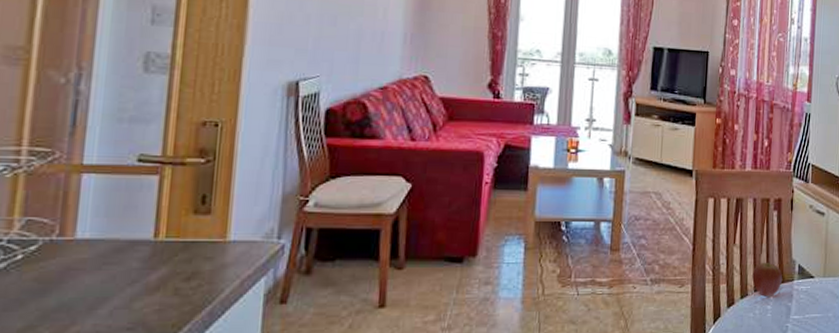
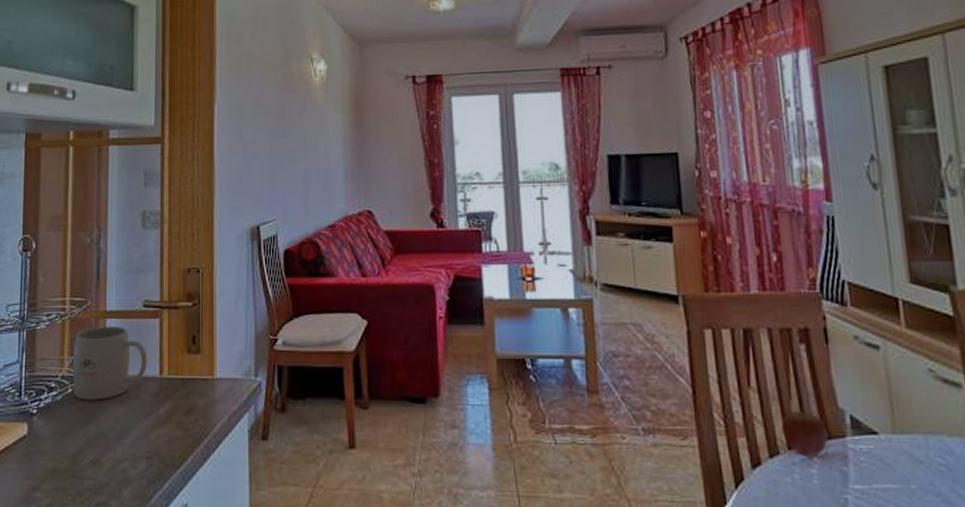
mug: none [25,181,139,268] -> present [73,326,148,400]

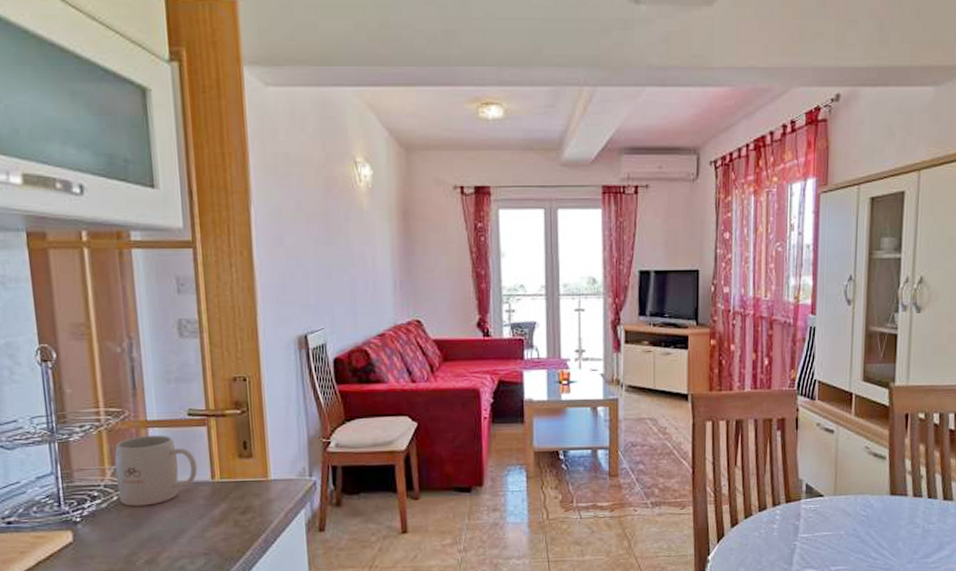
fruit: present [781,410,829,457] -> none [756,482,789,516]

